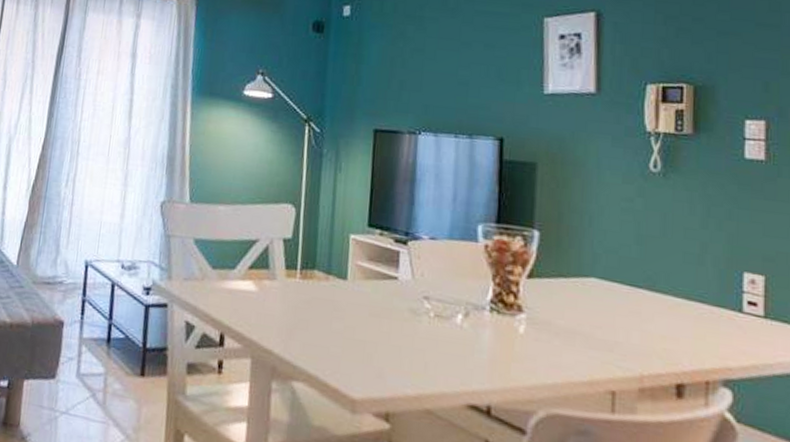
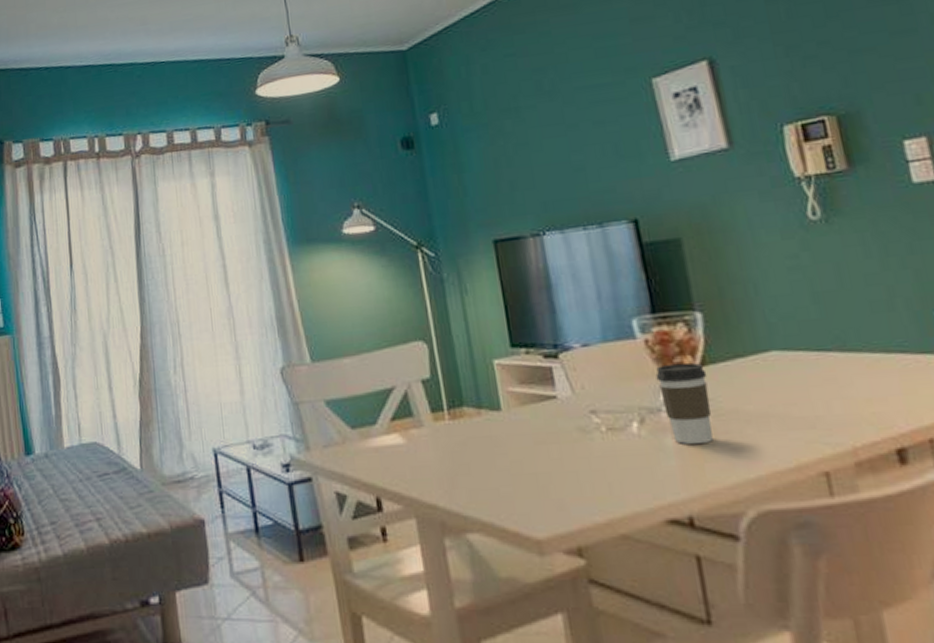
coffee cup: none [487,270,532,346] -> present [655,362,713,444]

